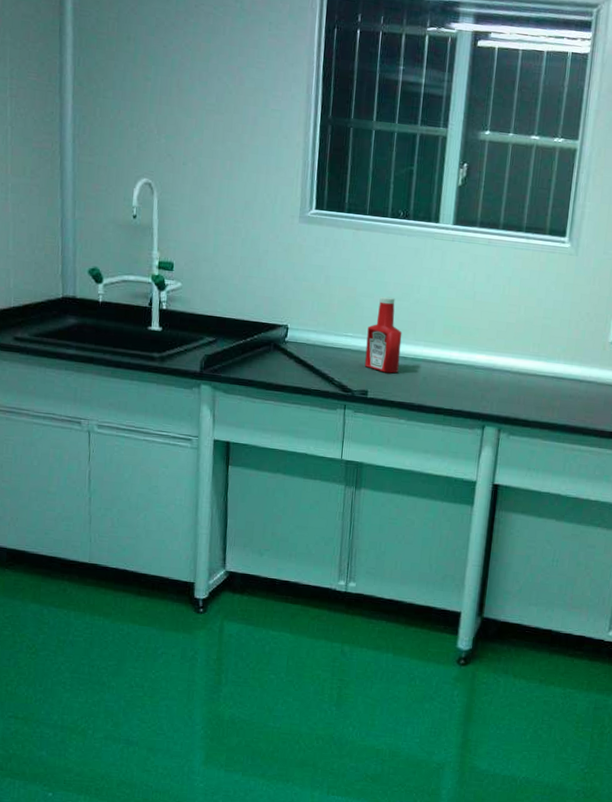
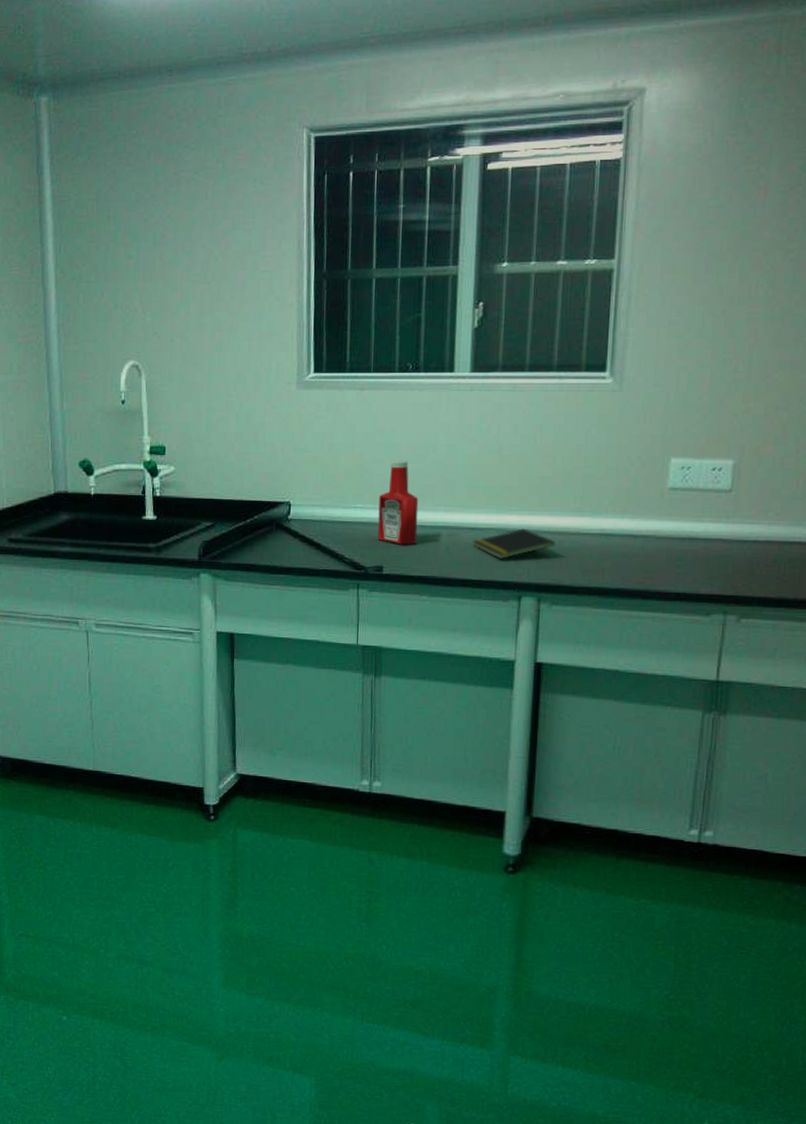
notepad: none [446,366,516,392] -> present [472,528,556,559]

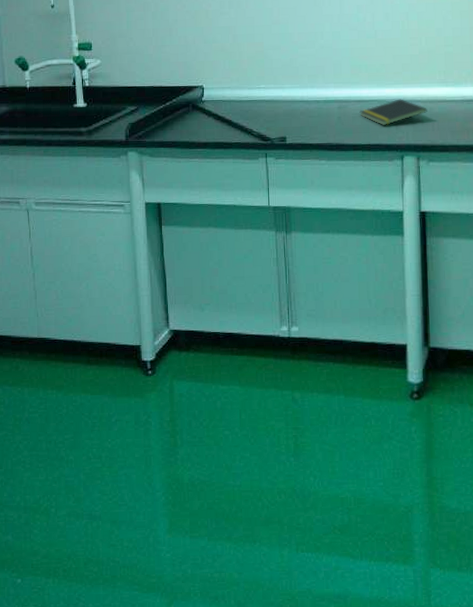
ketchup bottle: present [377,460,419,545] -> none [279,46,313,118]

